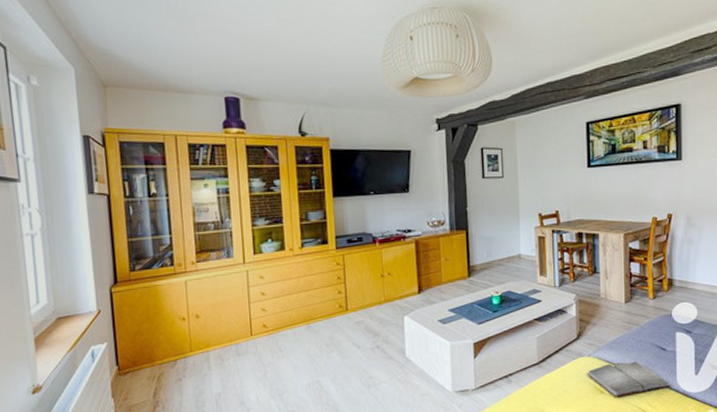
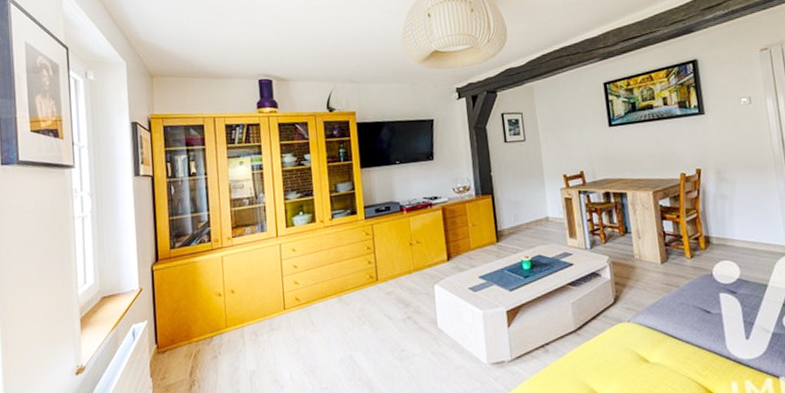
hardback book: present [587,361,671,397] -> none [628,326,720,366]

